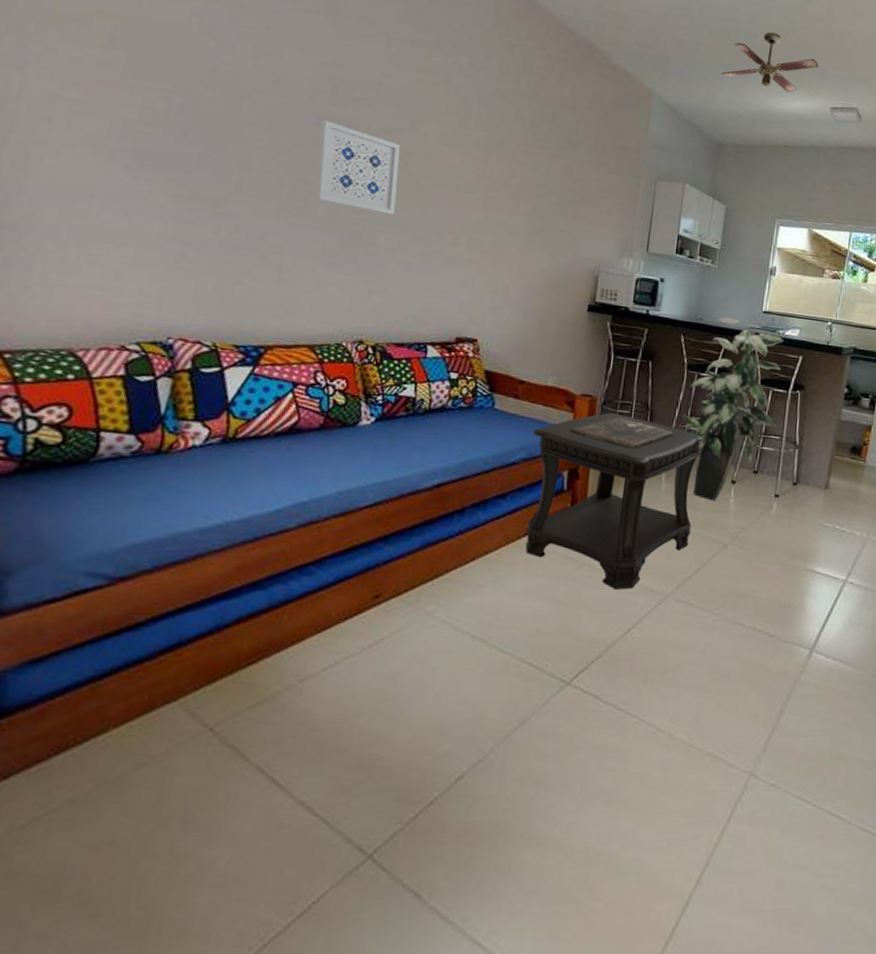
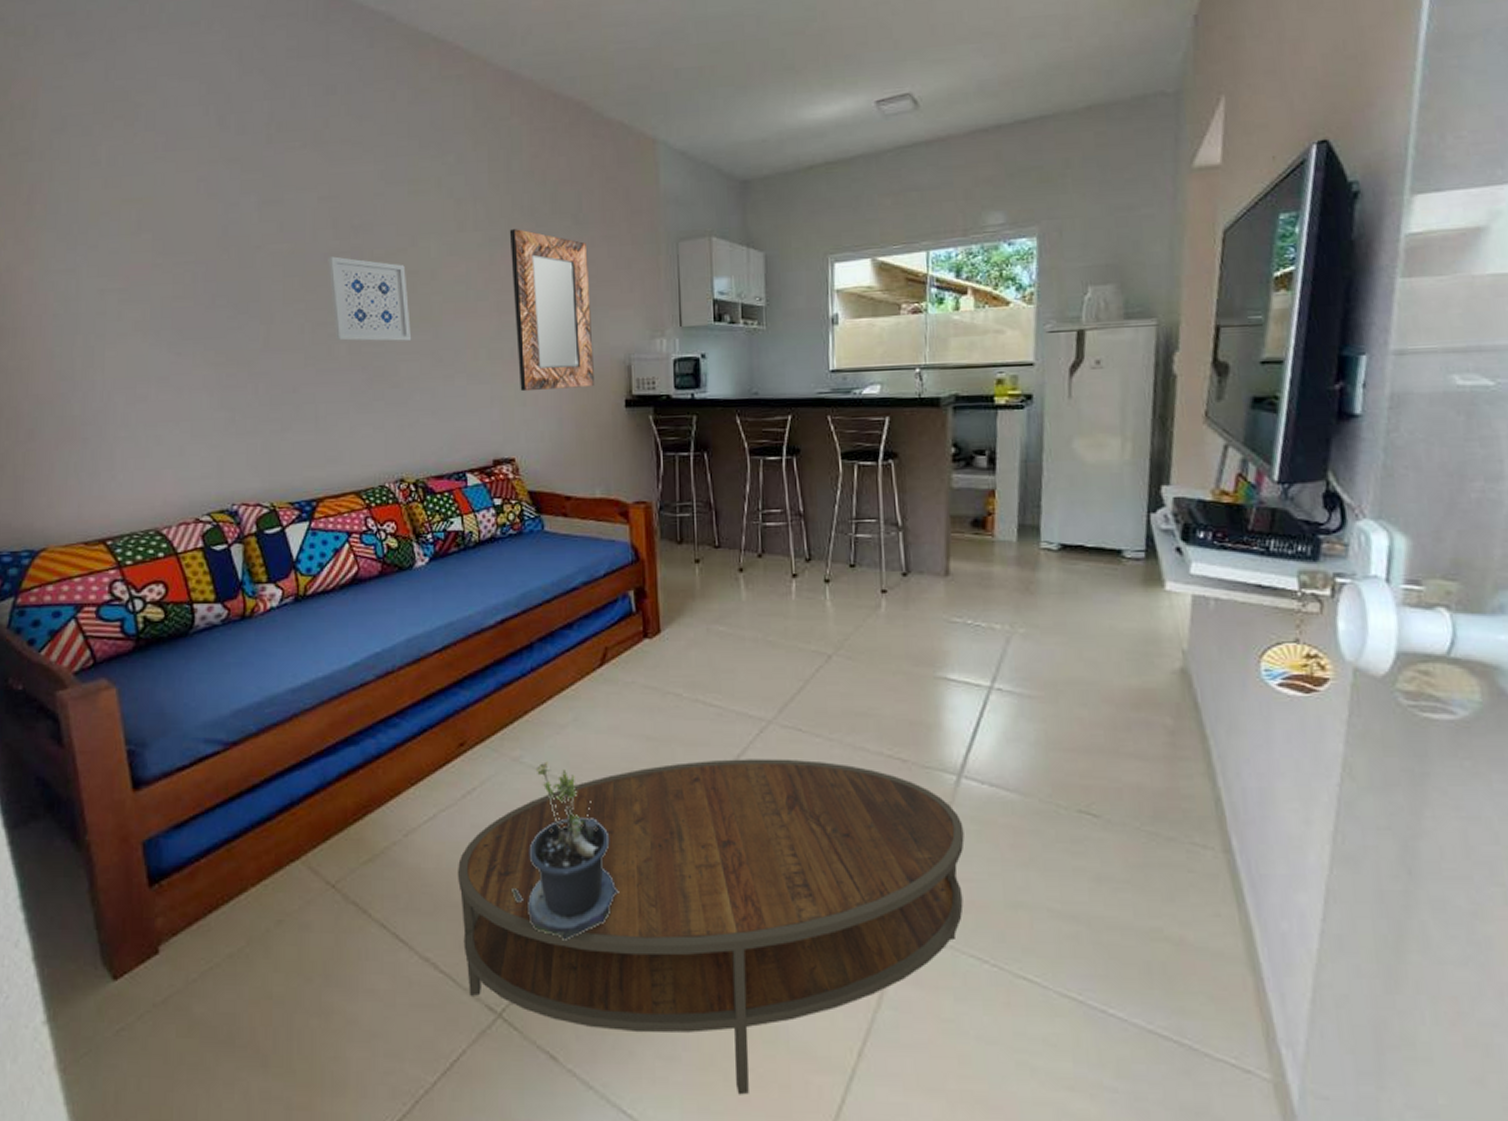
coffee table: none [341,625,809,923] -> present [458,759,965,1095]
potted plant: none [403,617,509,786] -> present [512,761,619,942]
home mirror: none [493,136,577,289] -> present [509,229,594,392]
side table: present [525,412,703,590] -> none [589,518,785,719]
indoor plant: present [682,317,784,501] -> none [753,386,868,606]
ceiling fan: present [721,32,819,93] -> none [732,28,852,98]

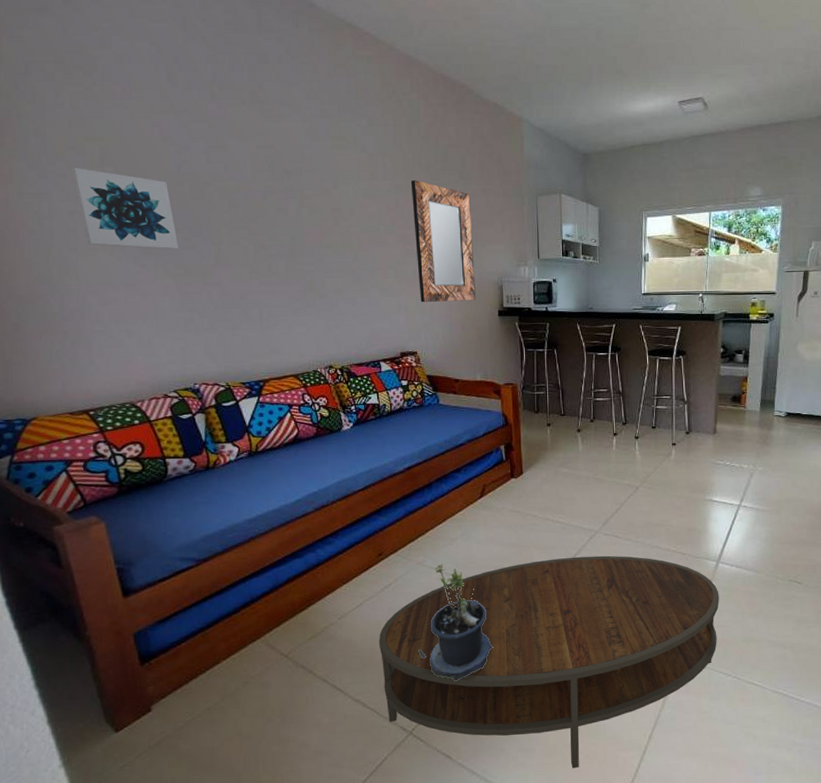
wall art: none [104,236,221,332] -> present [71,168,178,250]
wall art: present [328,256,412,342] -> none [266,194,336,262]

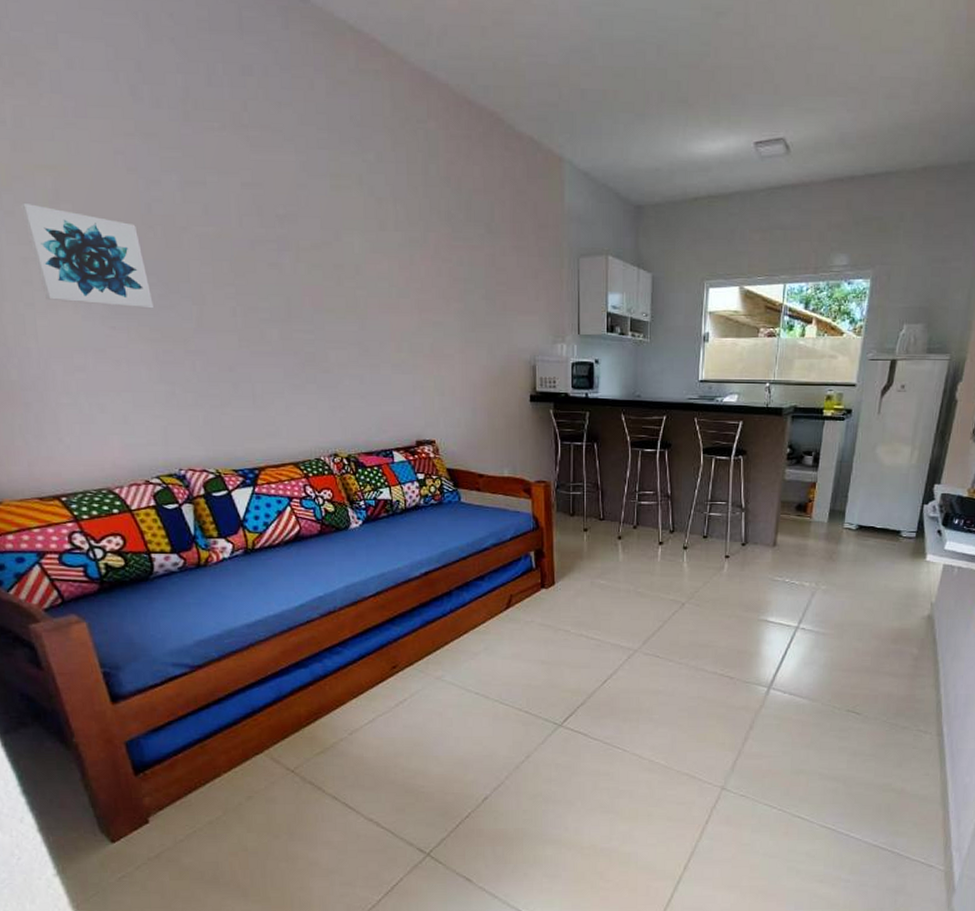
coffee table: present [379,555,719,769] -> none [394,677,769,896]
home mirror: present [410,180,476,303] -> none [427,232,504,383]
potted plant: present [418,564,494,682] -> none [436,679,519,805]

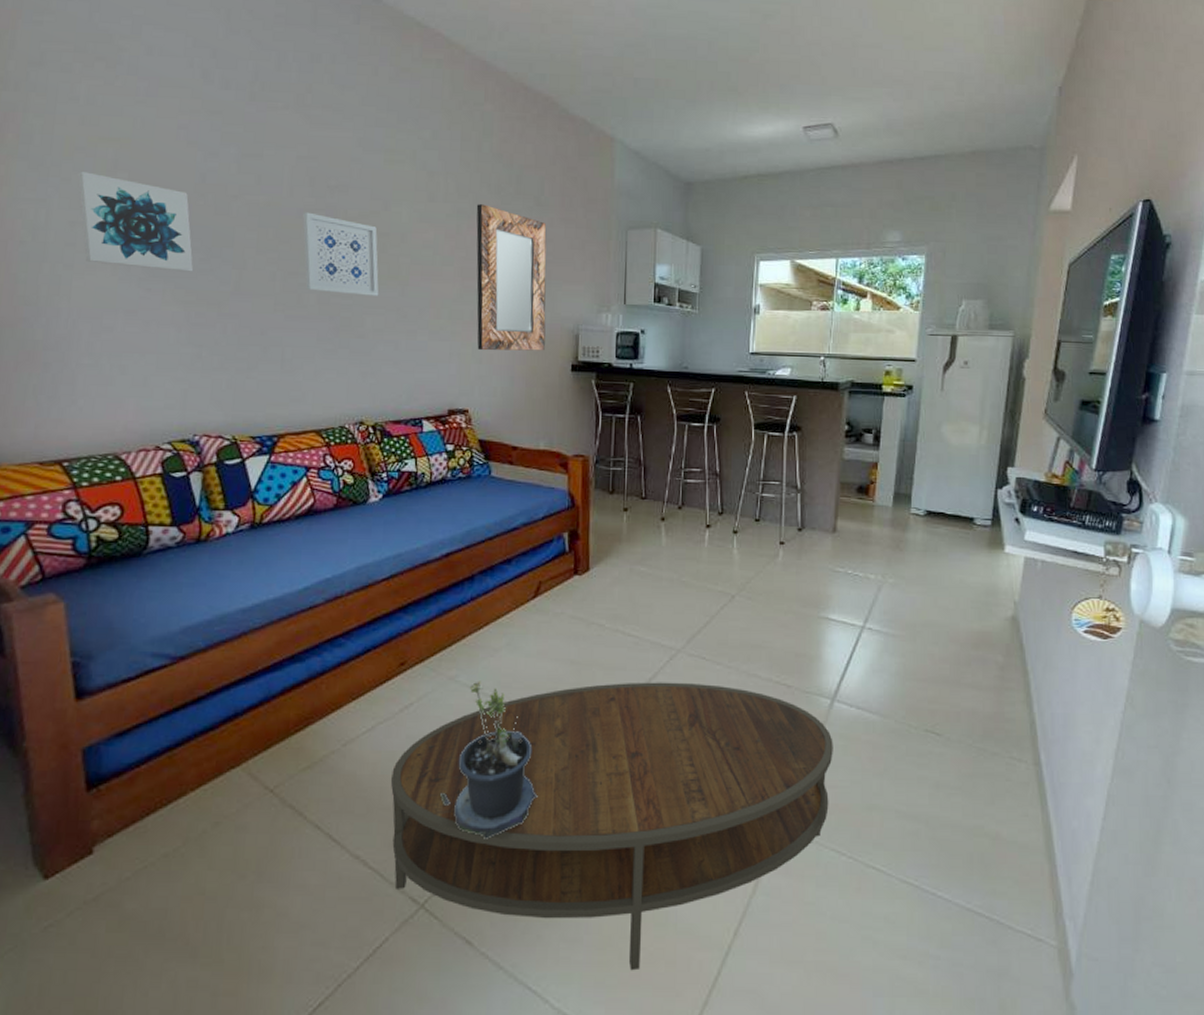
wall art: none [255,244,340,330] -> present [302,212,379,296]
coffee table: none [394,677,769,896] -> present [391,682,833,971]
home mirror: none [427,232,504,383] -> present [476,204,547,351]
potted plant: none [436,679,519,805] -> present [440,681,538,841]

